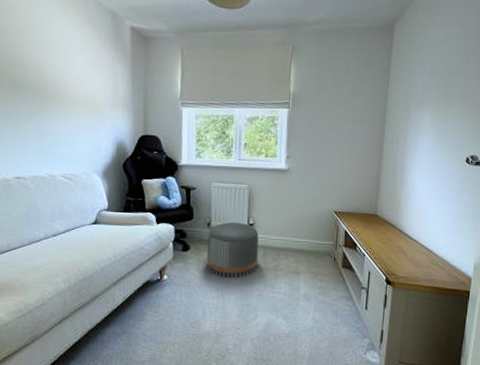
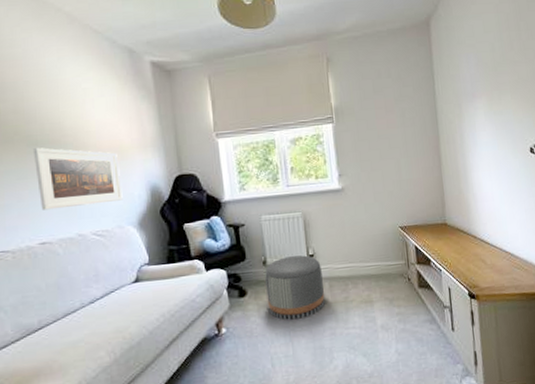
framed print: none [16,91,92,150] -> present [32,147,123,211]

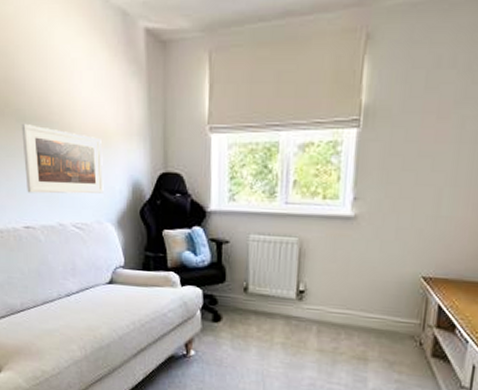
pouf: present [265,255,325,320] -> none [242,287,312,360]

